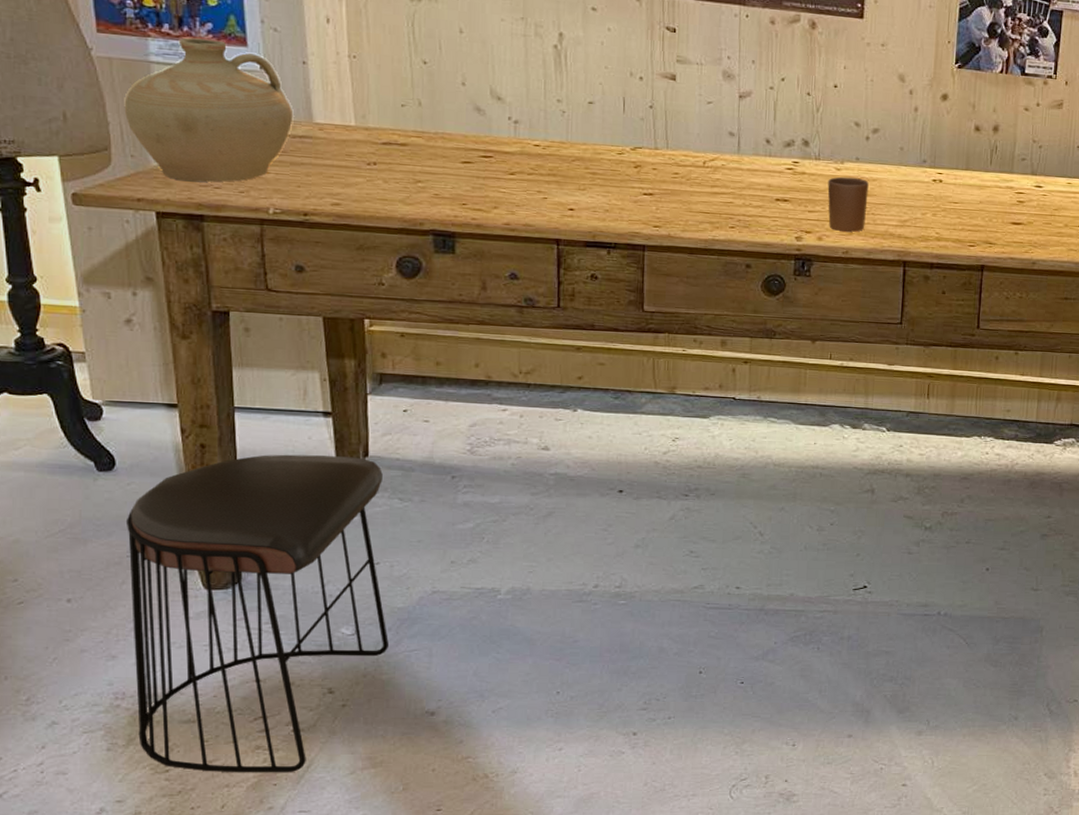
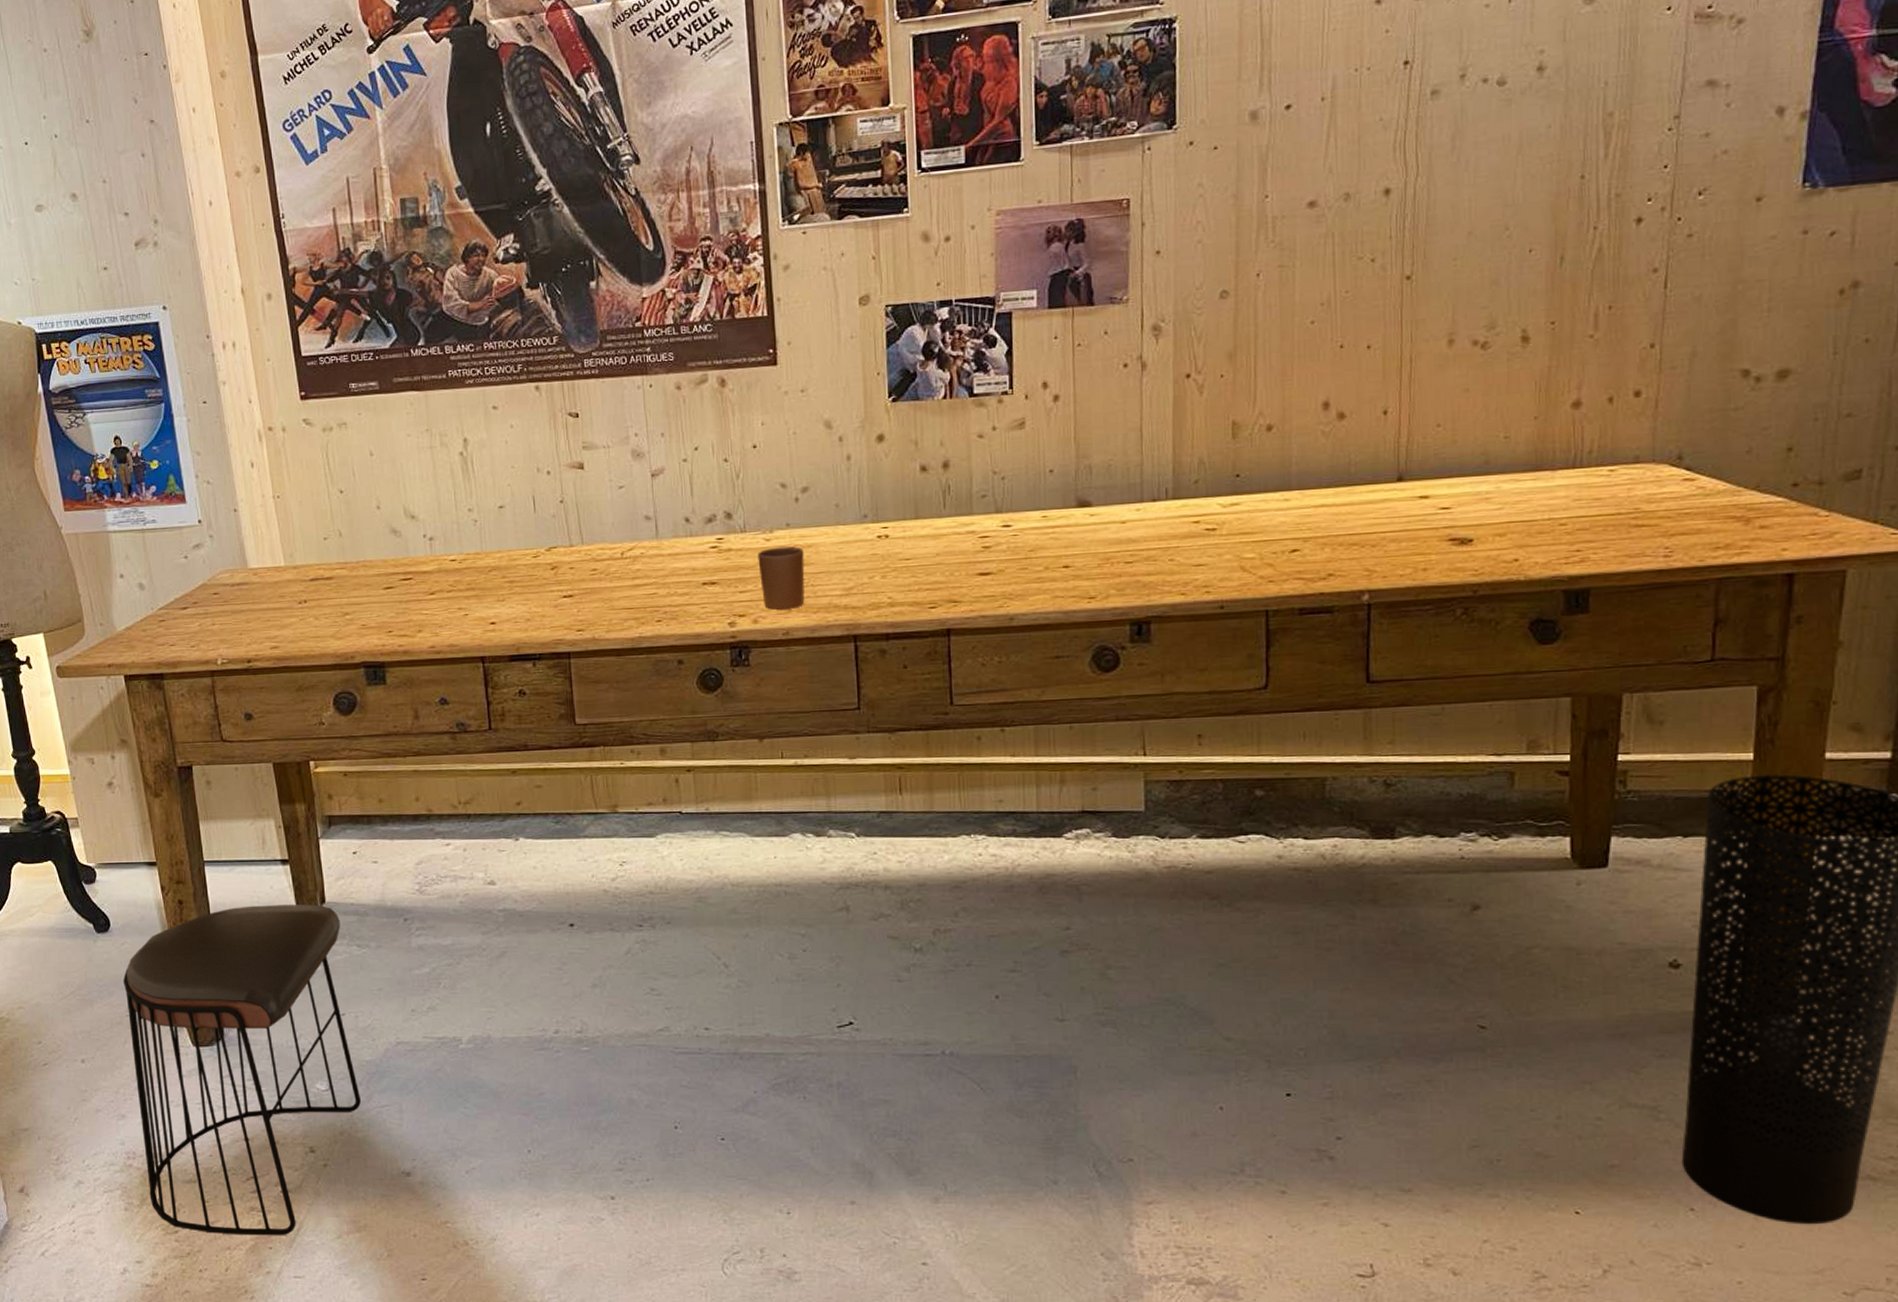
ceramic jug: present [124,37,294,182] -> none [90,501,231,642]

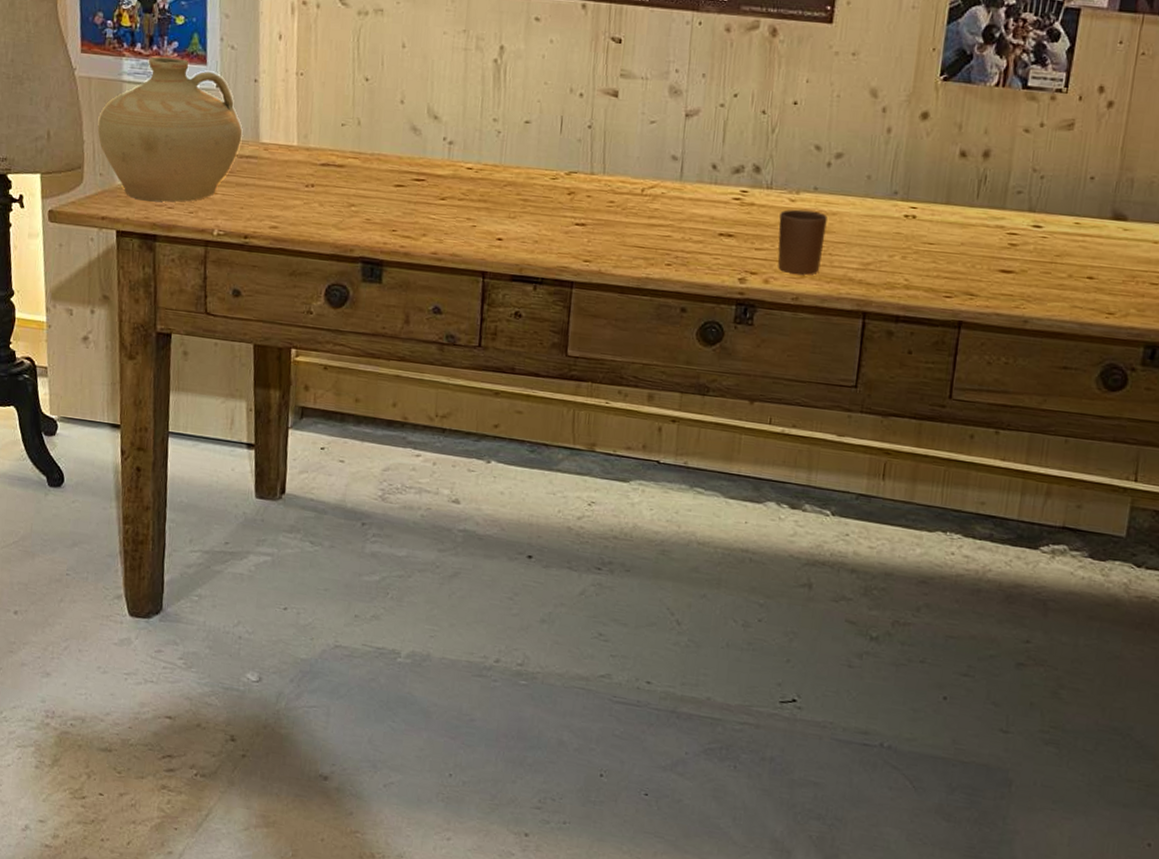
ceramic jug: none [90,501,231,642] -> present [97,56,243,202]
stool: present [122,904,361,1236] -> none [62,483,297,819]

